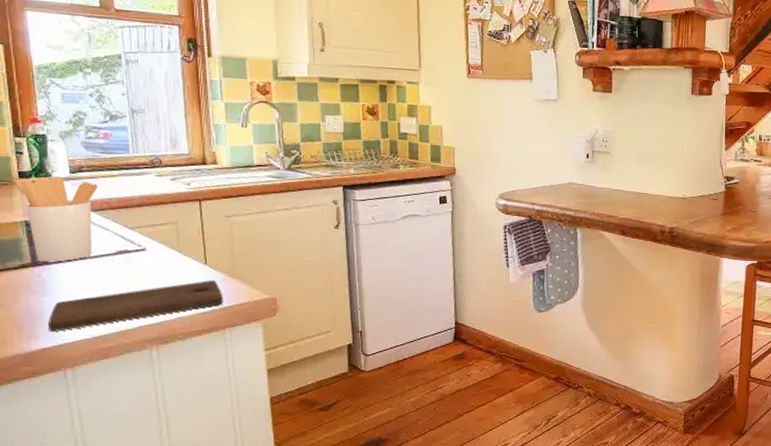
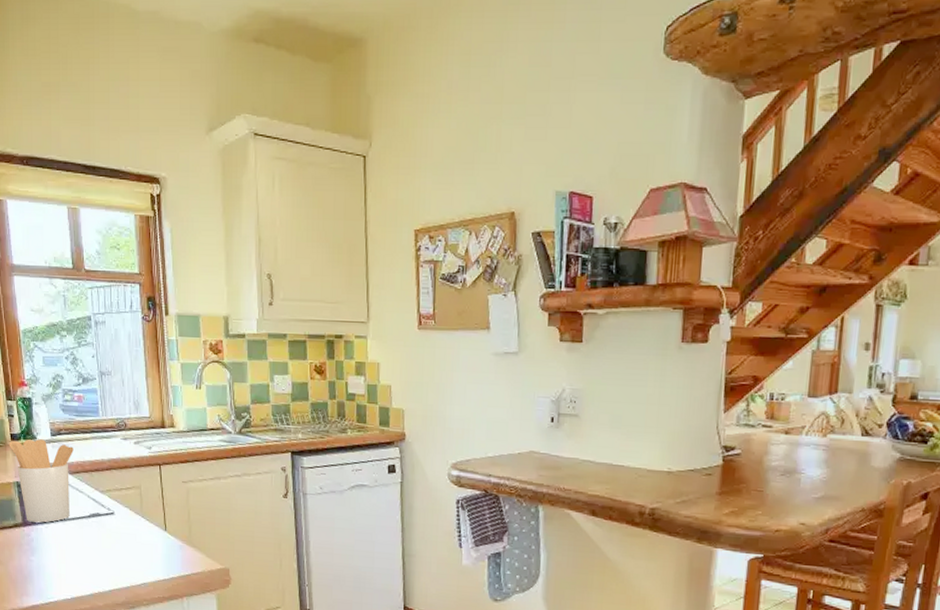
cutting board: present [48,280,223,332] -> none [37,546,181,590]

